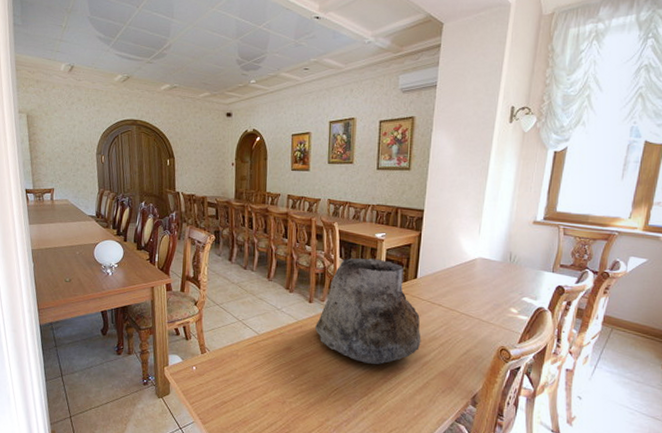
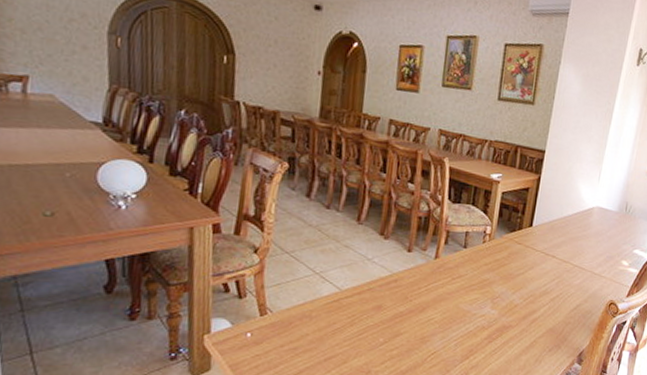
vase: present [315,258,421,364] -> none [413,200,532,323]

